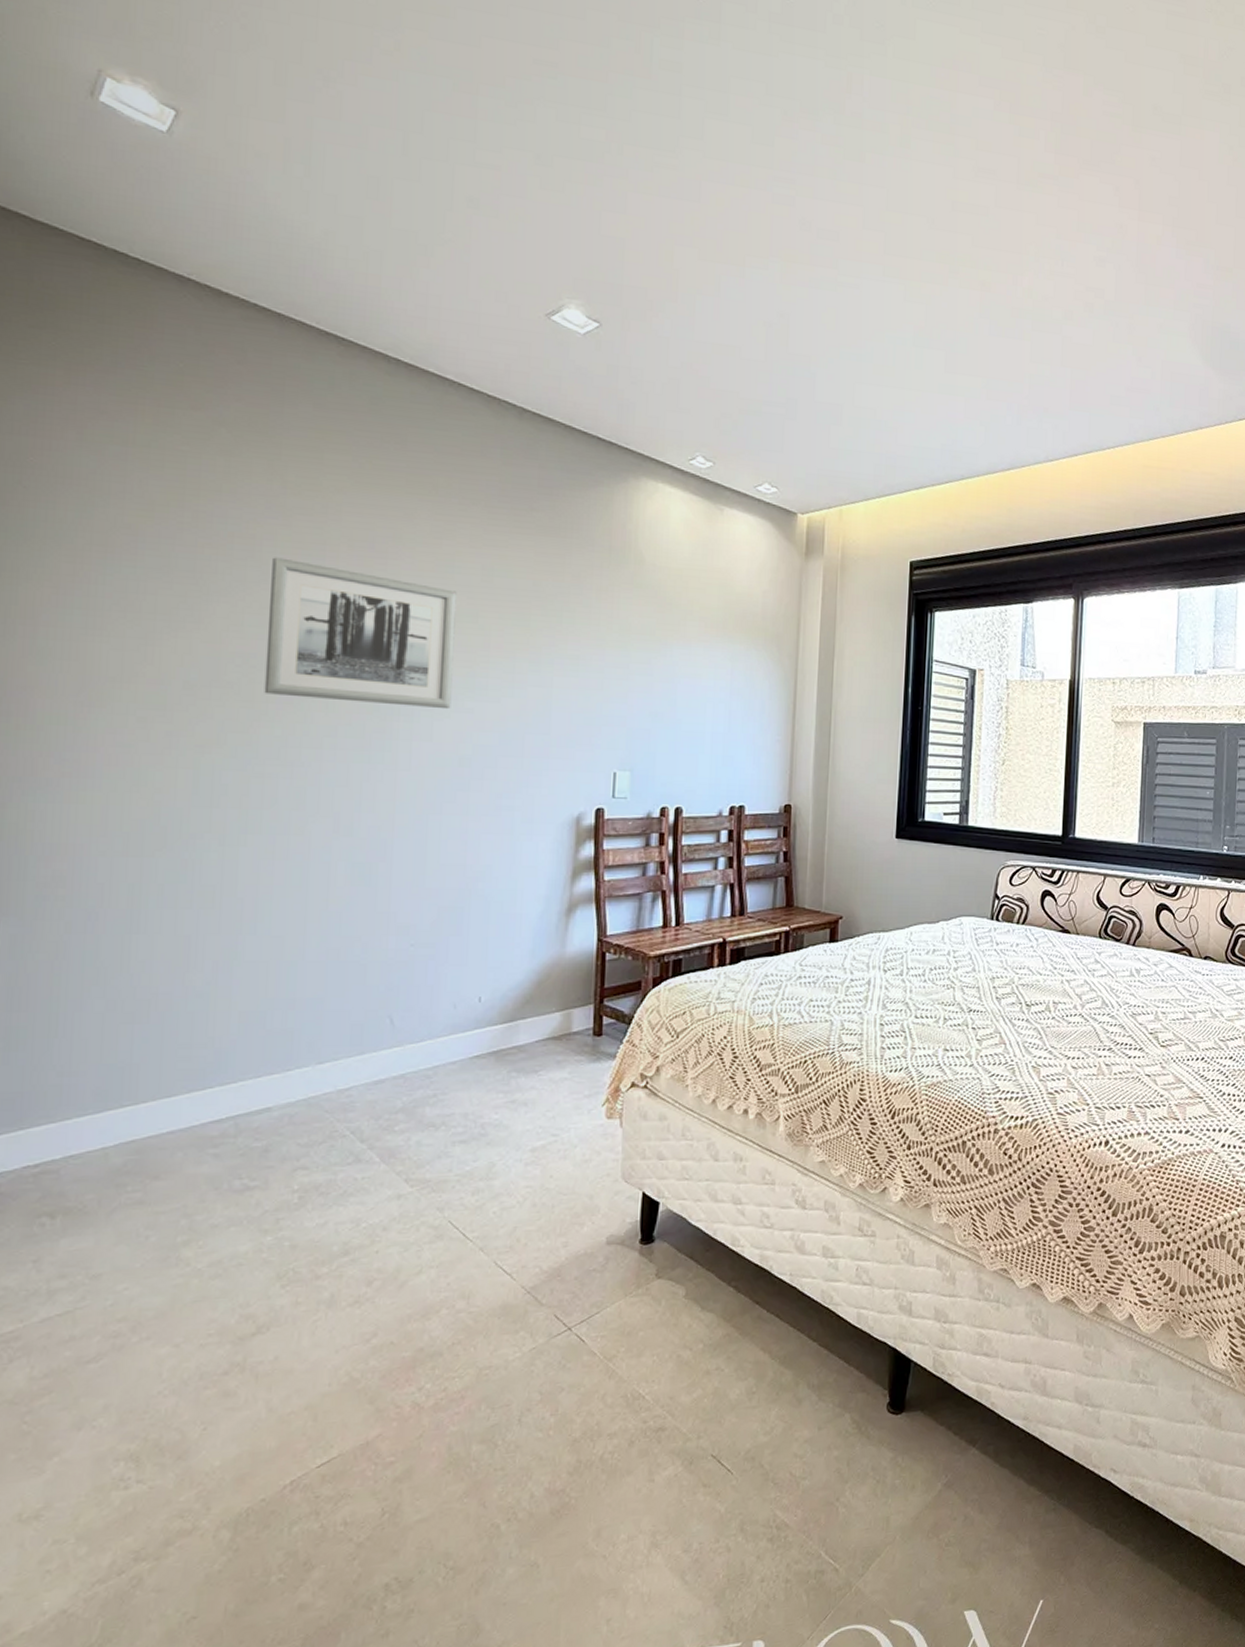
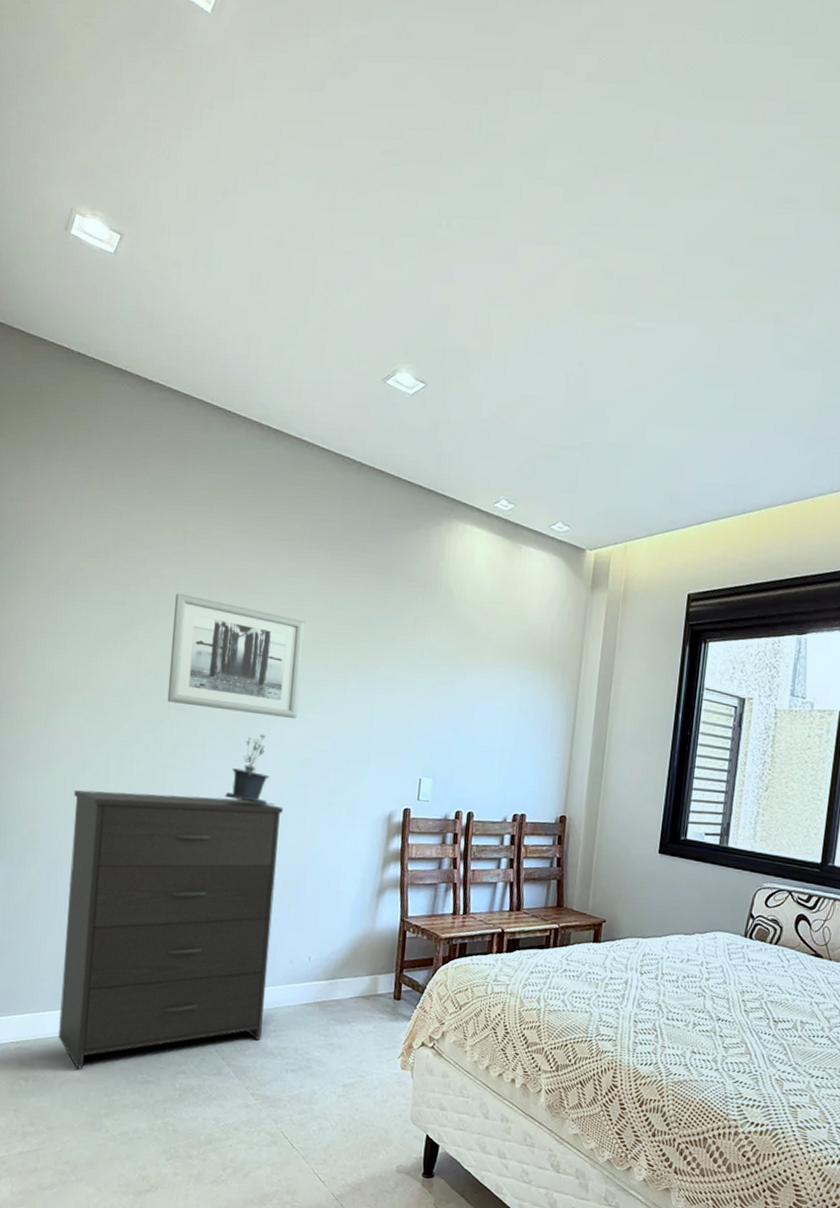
dresser: none [104,810,436,1187] -> present [58,790,283,1069]
potted plant: none [353,729,424,816] -> present [225,734,275,806]

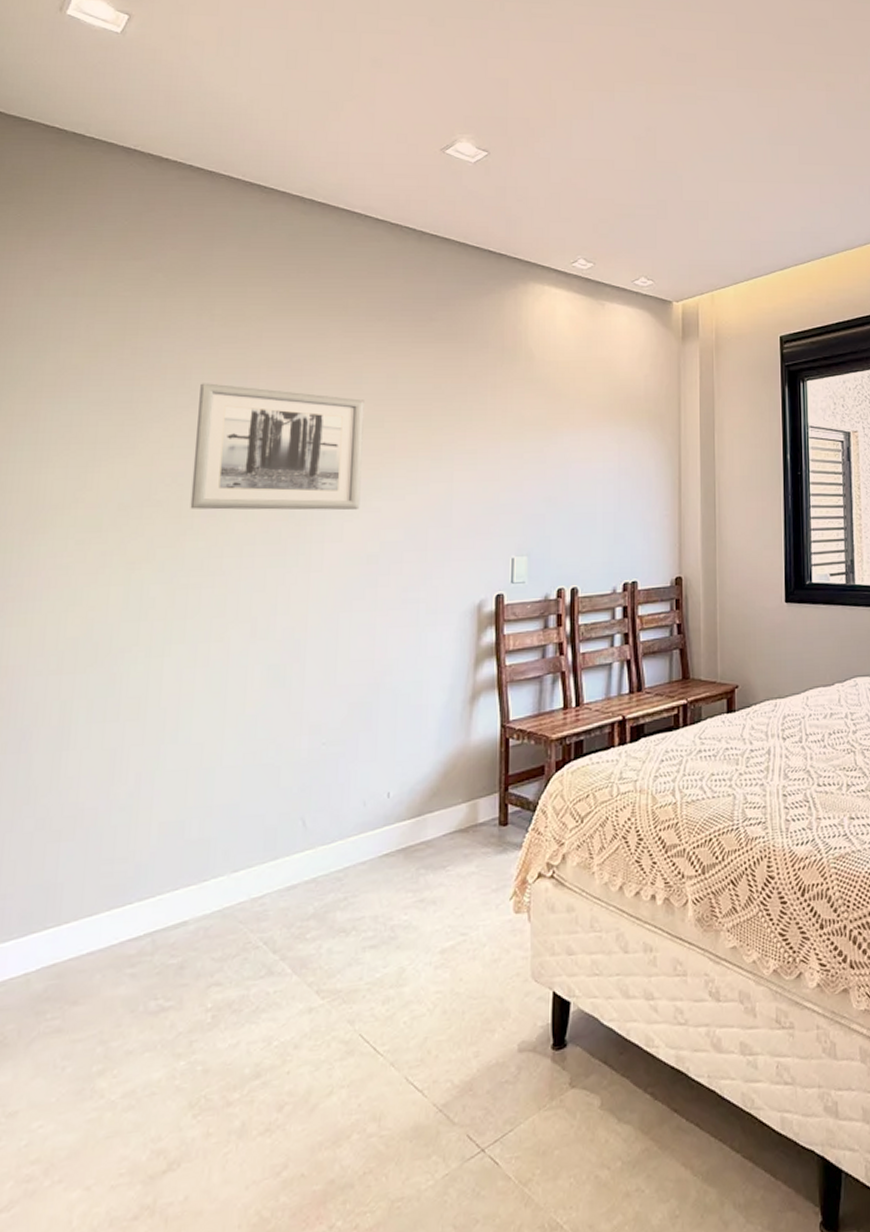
dresser: present [58,790,283,1069] -> none [27,612,346,1014]
potted plant: present [225,734,275,806] -> none [269,532,335,615]

